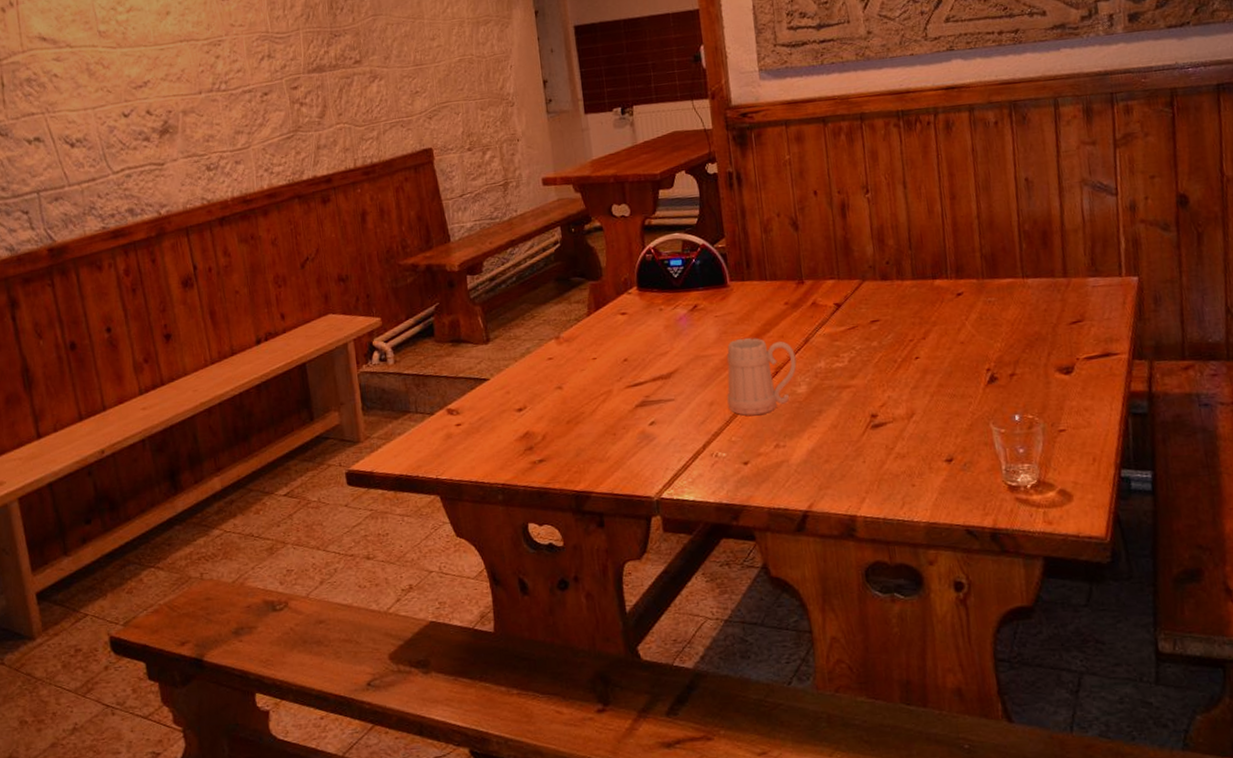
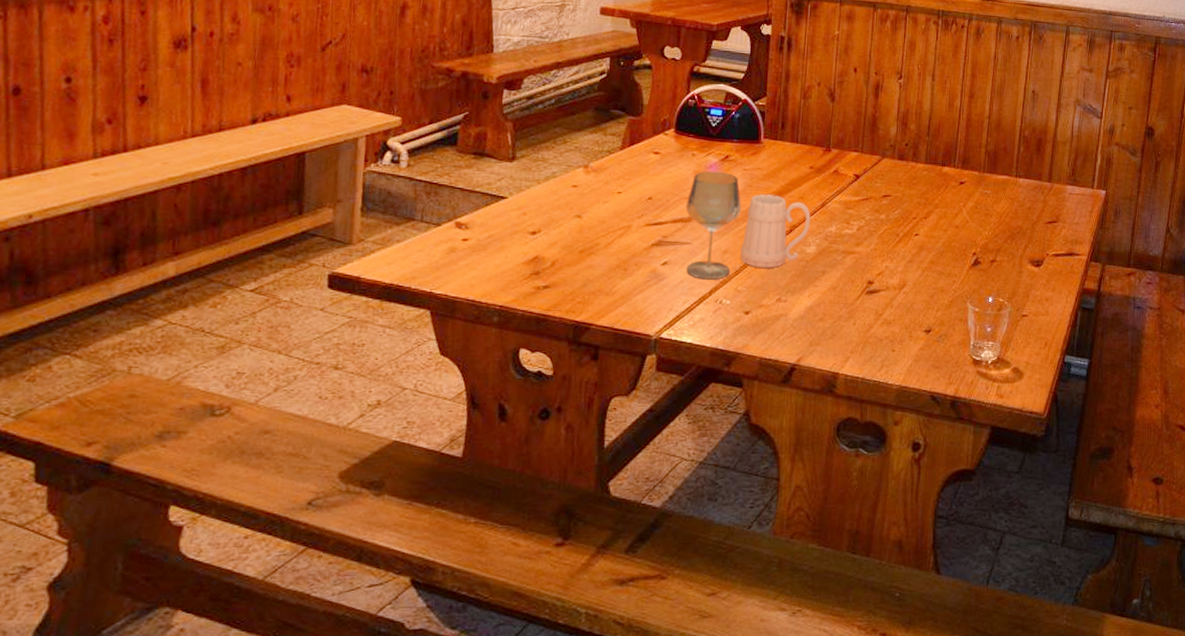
wine glass: none [662,322,721,435] -> present [685,171,742,280]

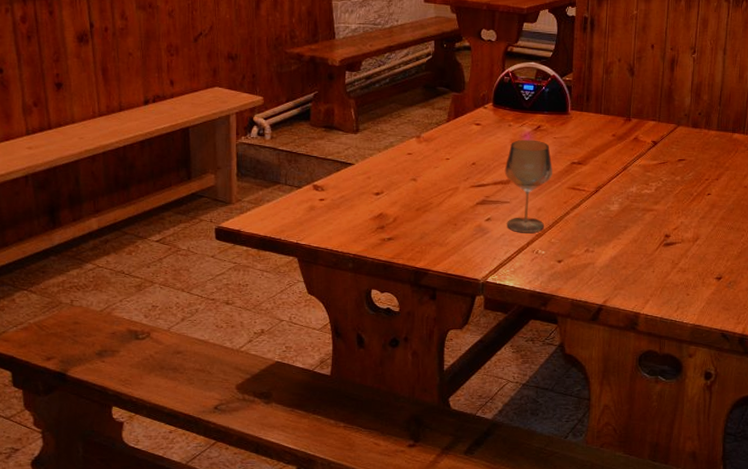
beer mug: present [740,193,811,269] -> none [553,159,614,224]

